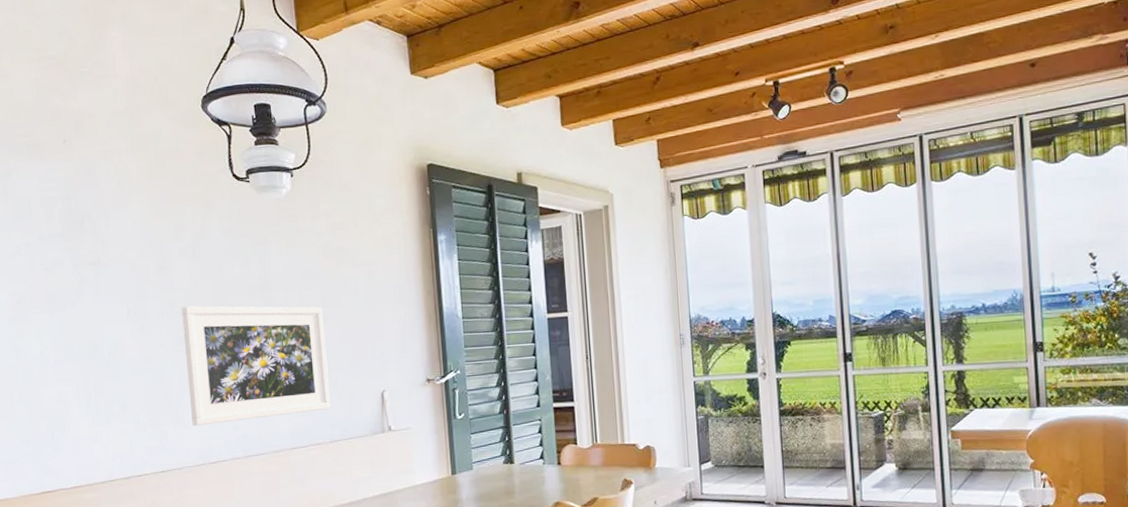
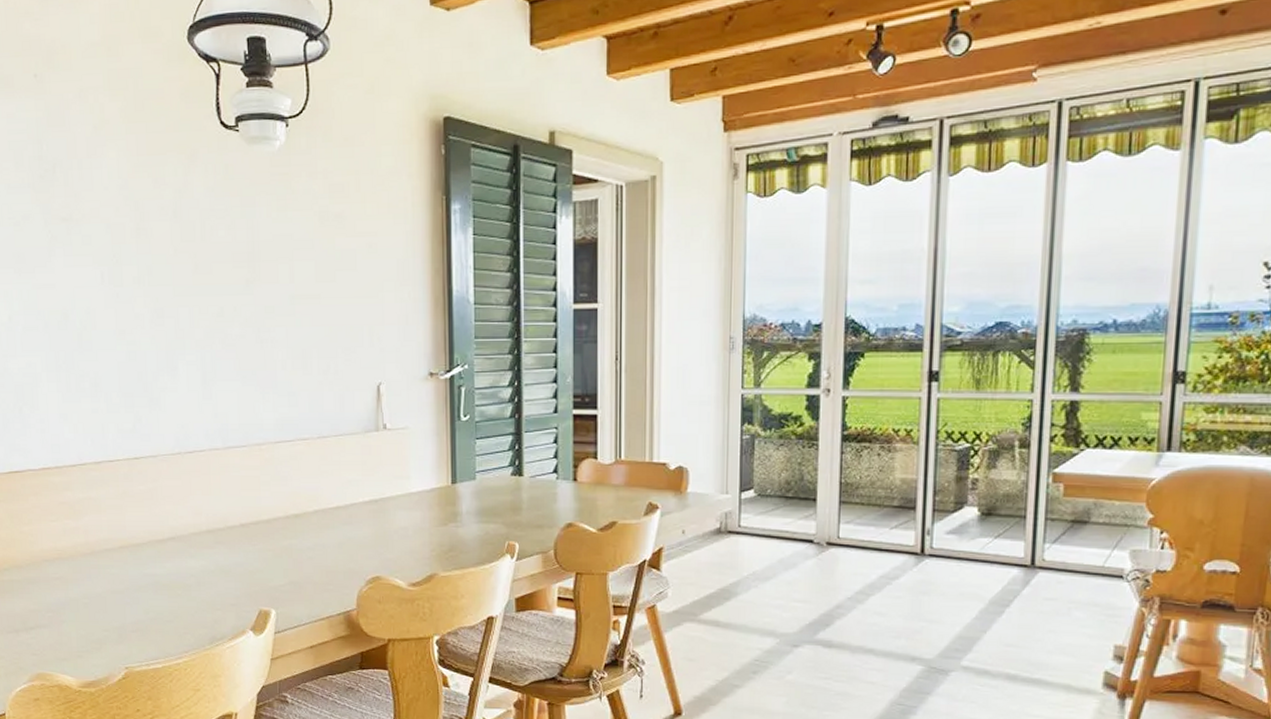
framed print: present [181,306,330,426] -> none [160,274,320,410]

